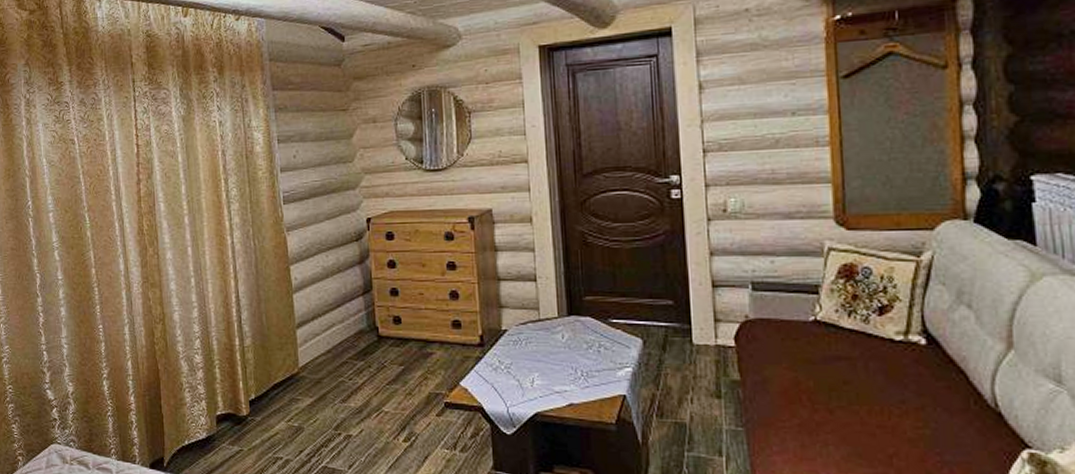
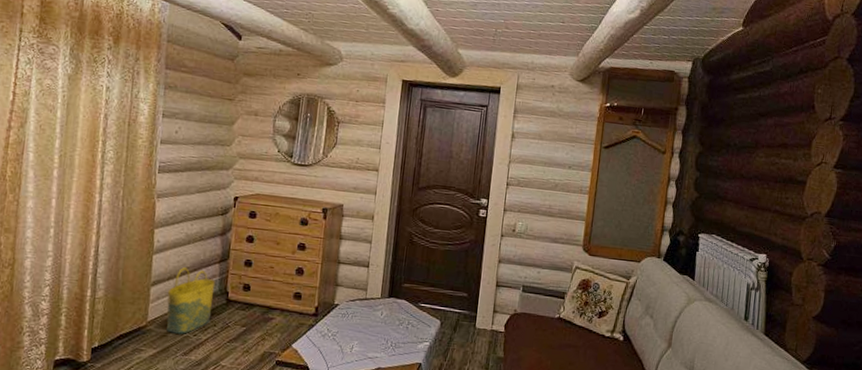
tote bag: none [314,305,364,379] -> present [166,267,216,334]

